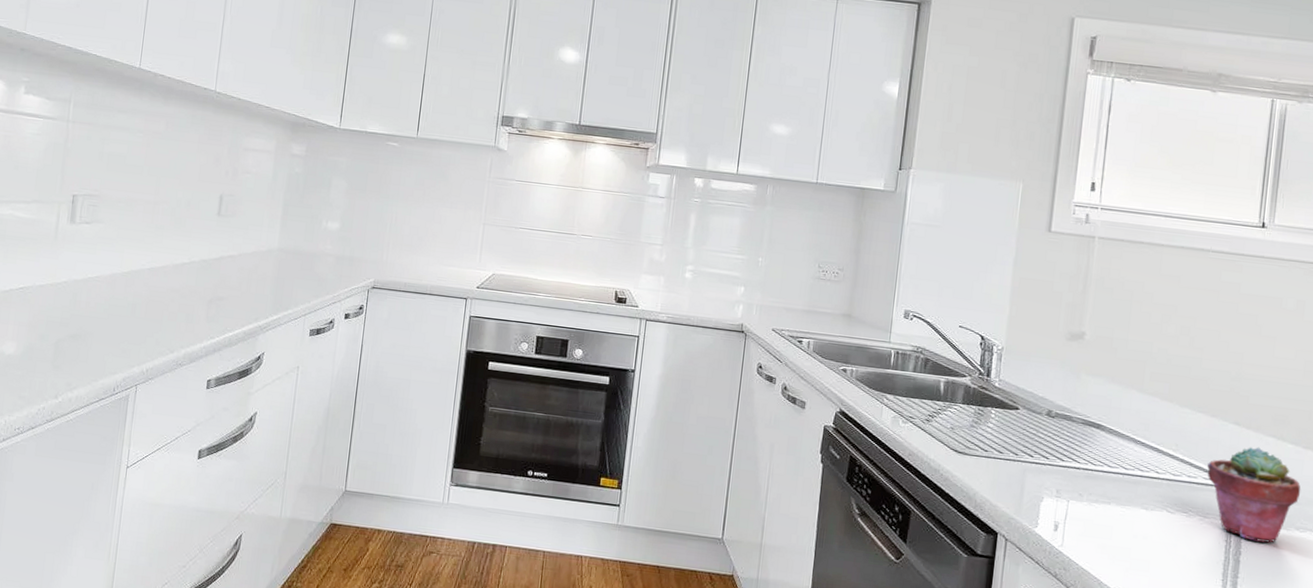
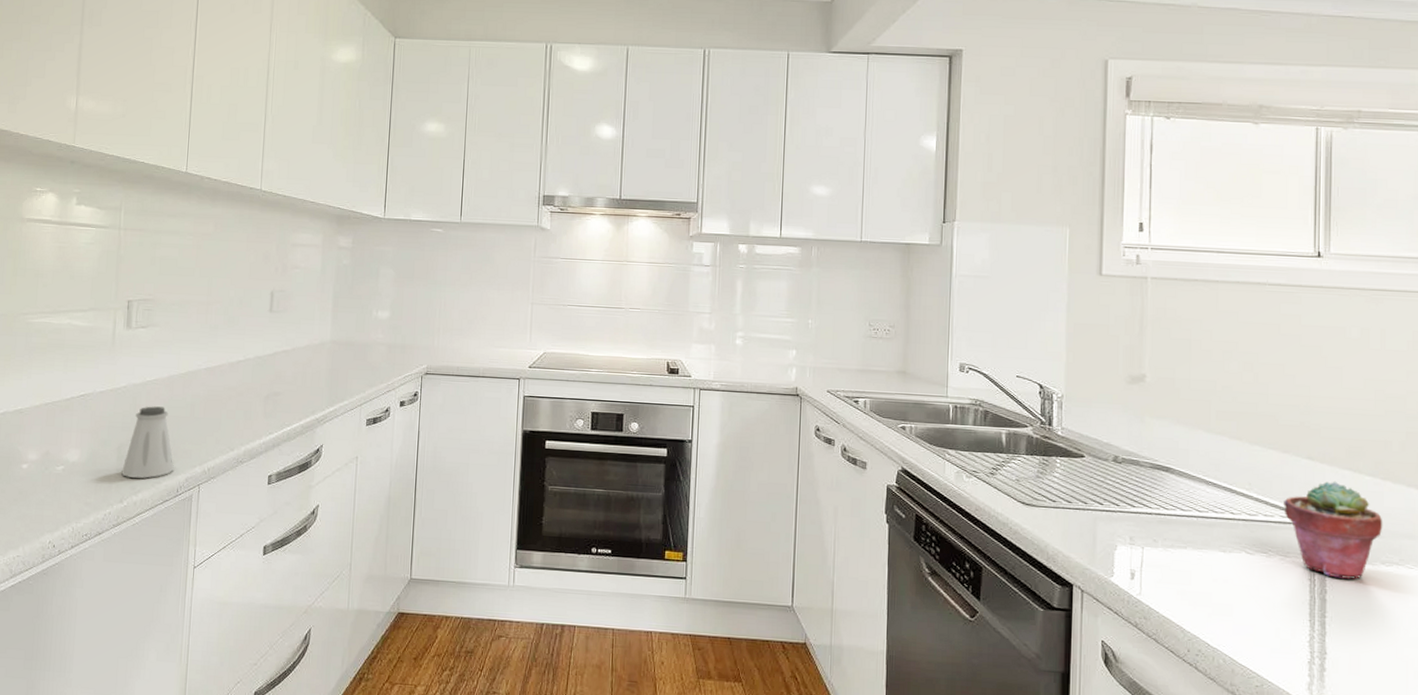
saltshaker: none [58,303,112,376] -> present [121,406,174,479]

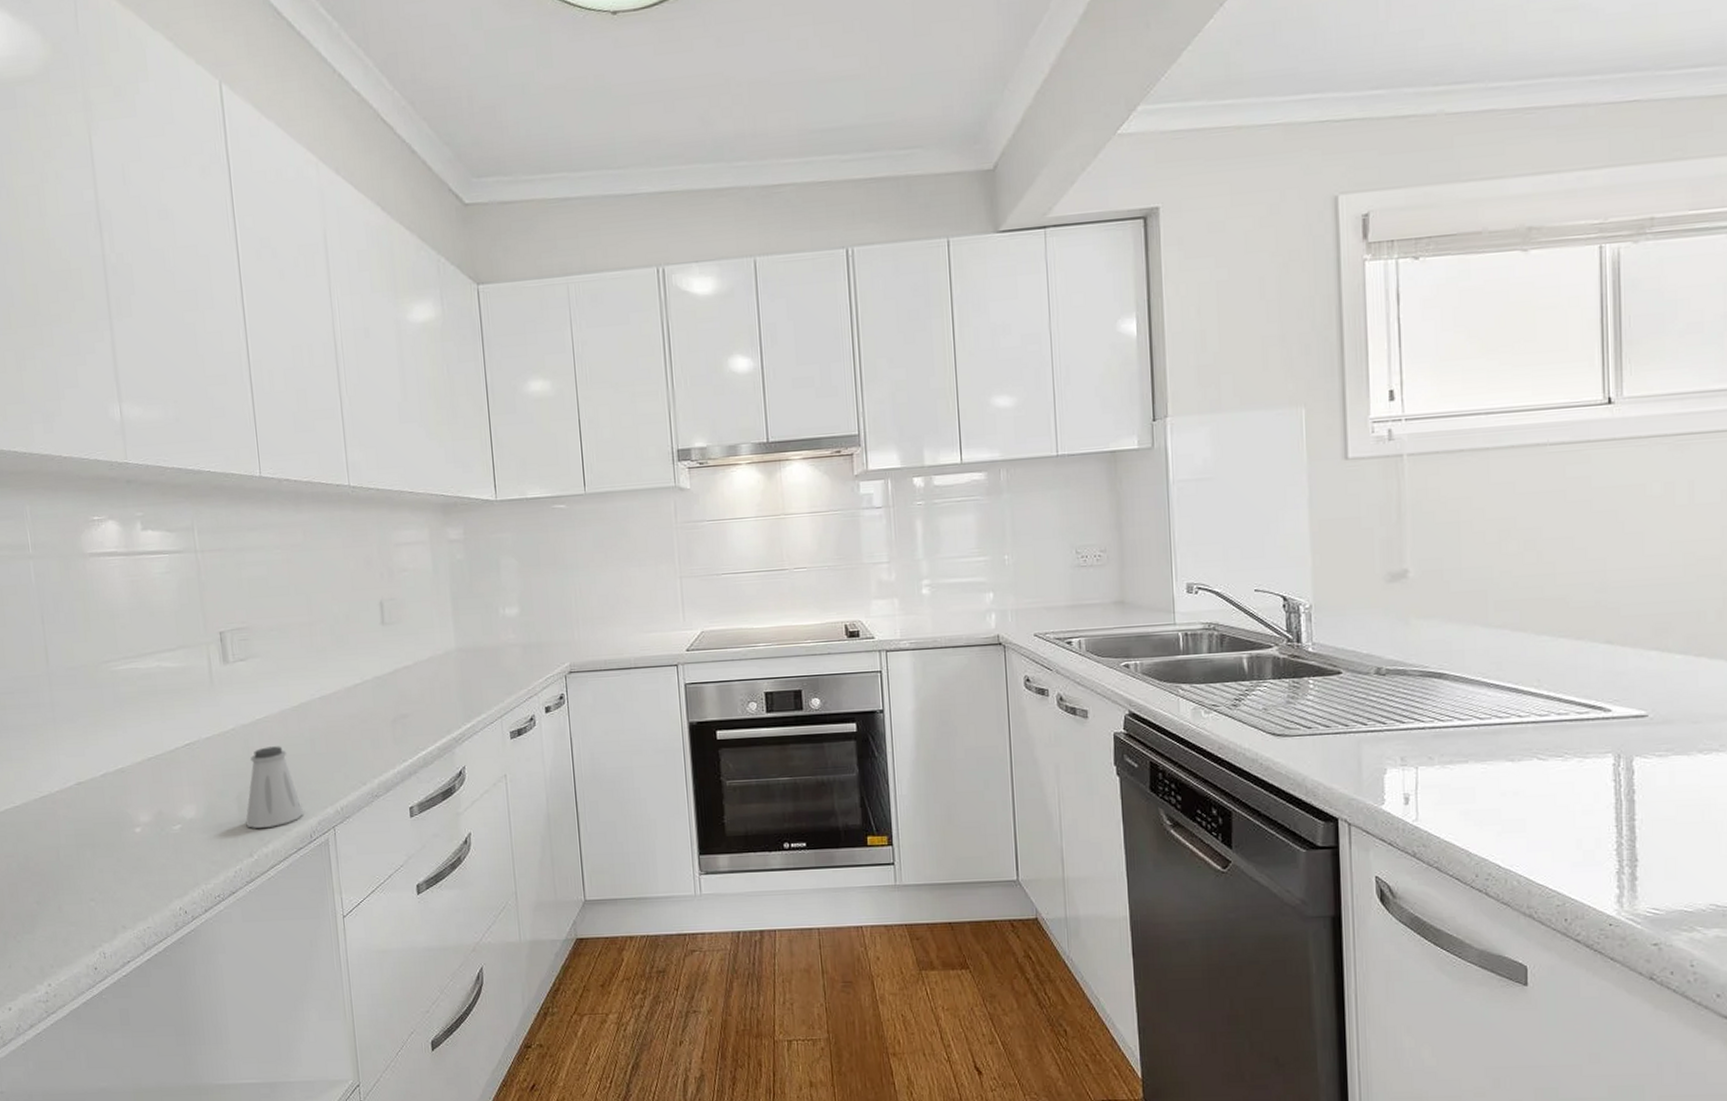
potted succulent: present [1284,481,1383,579] -> none [1580,664,1699,775]

